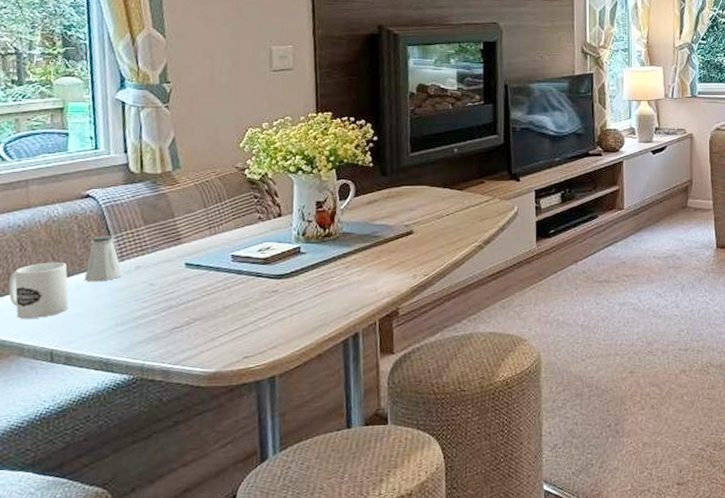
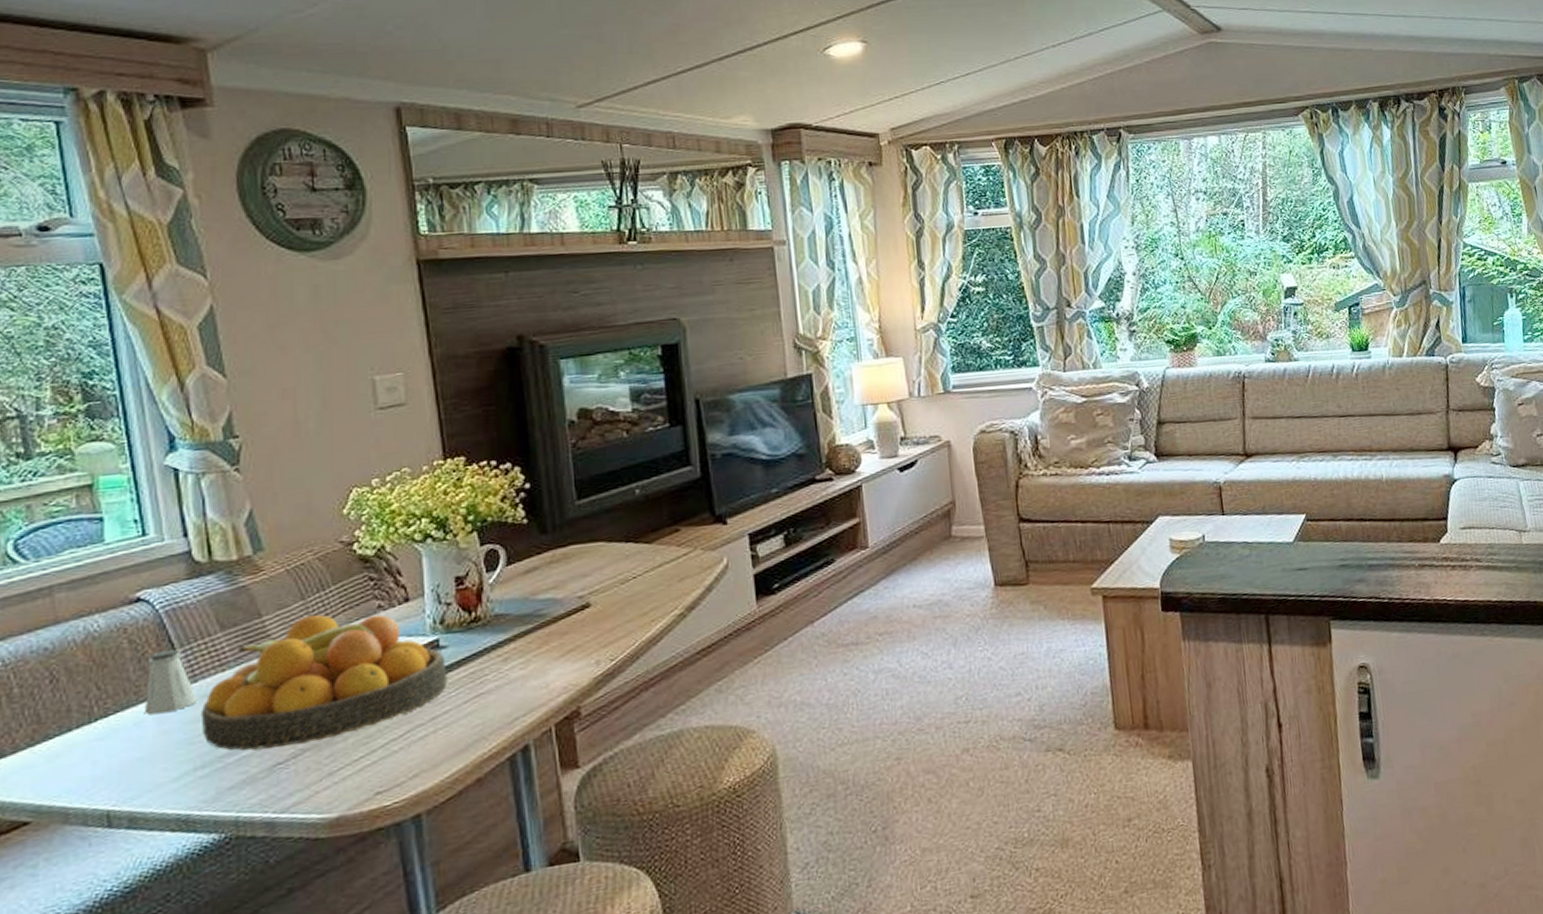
mug: present [8,261,69,319] -> none [39,692,126,774]
fruit bowl: none [124,220,304,317] -> present [200,614,448,751]

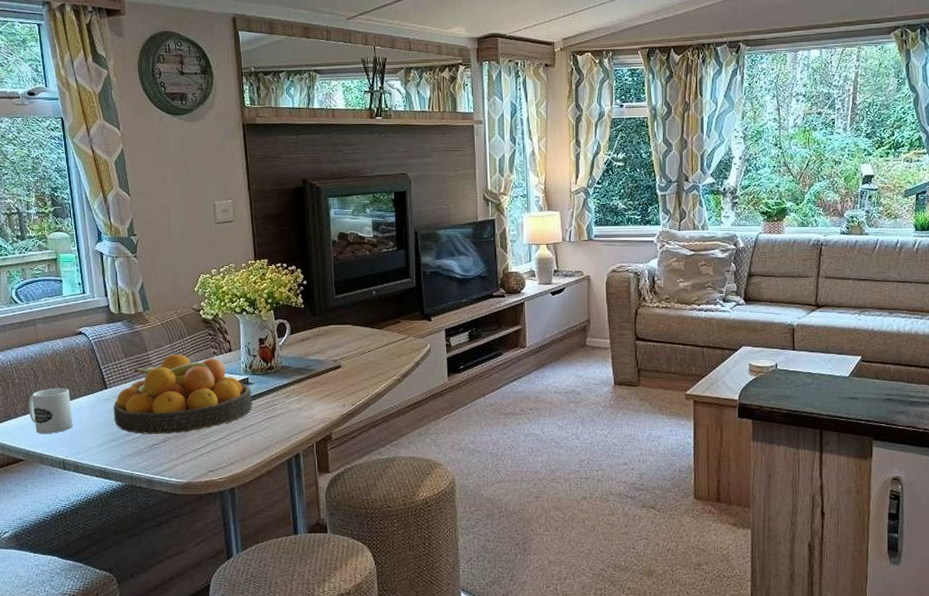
mug: none [39,692,126,774] -> present [28,387,73,434]
saltshaker: present [144,649,198,716] -> none [83,365,112,405]

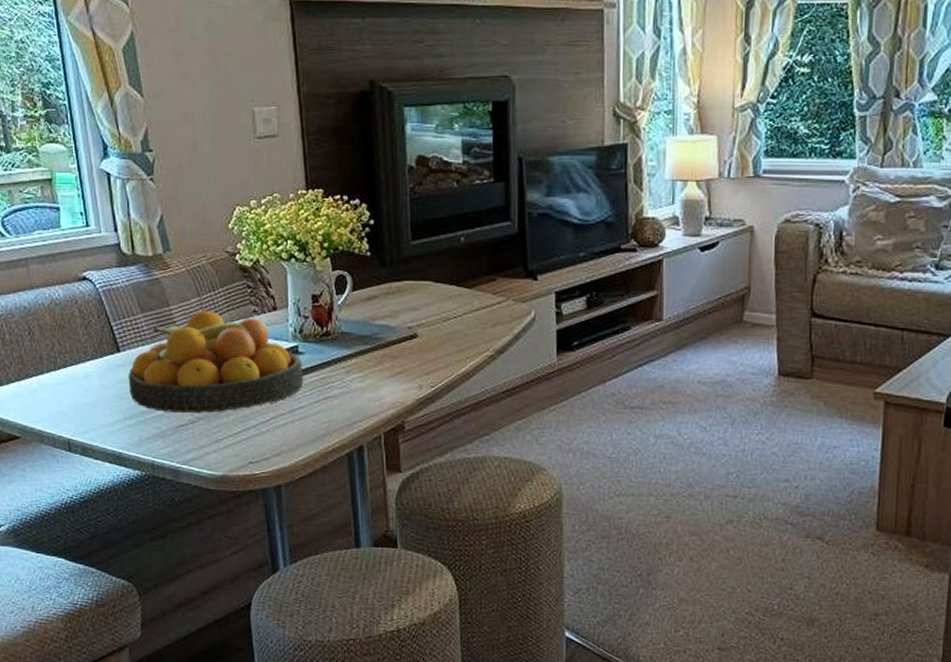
mug: present [28,387,73,434] -> none [23,347,79,406]

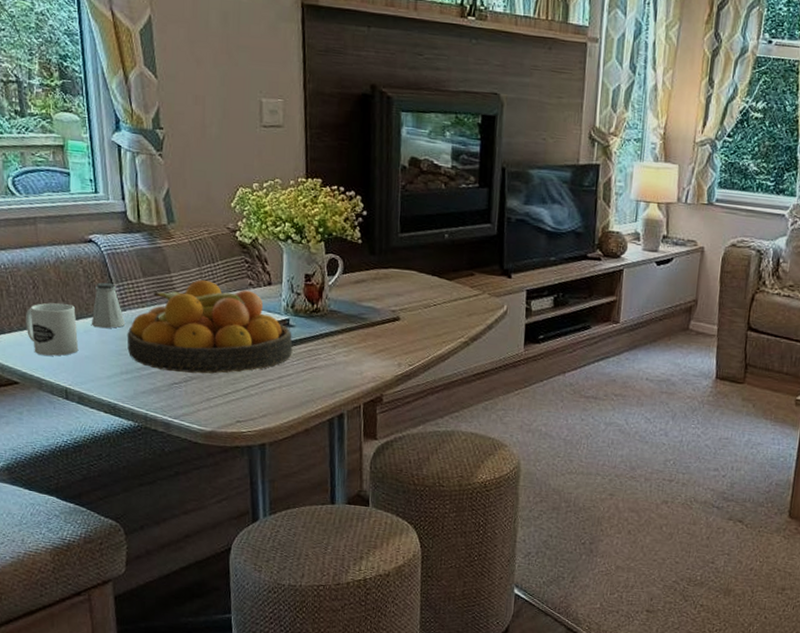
mug: none [23,347,79,406] -> present [26,302,79,356]
saltshaker: none [90,321,126,372] -> present [91,282,126,329]

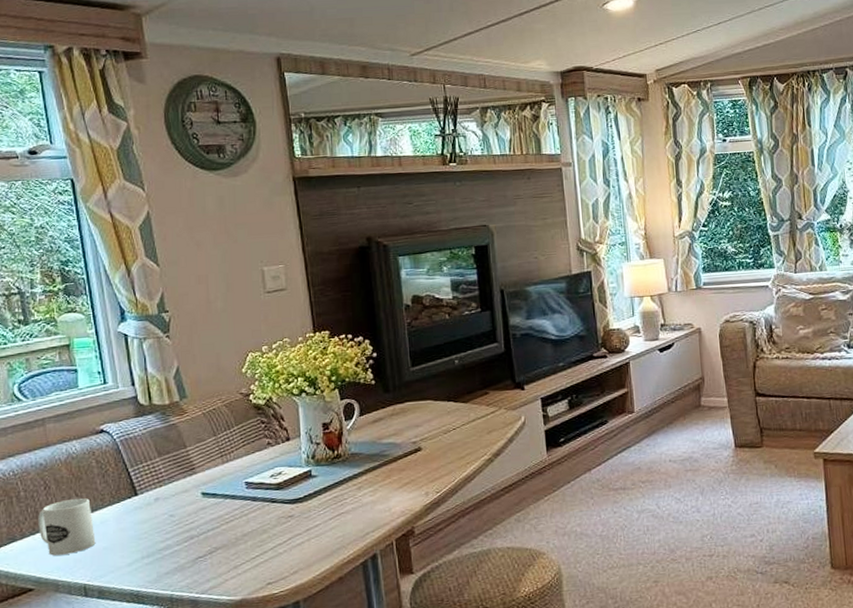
saltshaker: present [91,282,126,329] -> none [107,468,144,517]
fruit bowl: present [127,280,293,374] -> none [145,448,318,547]

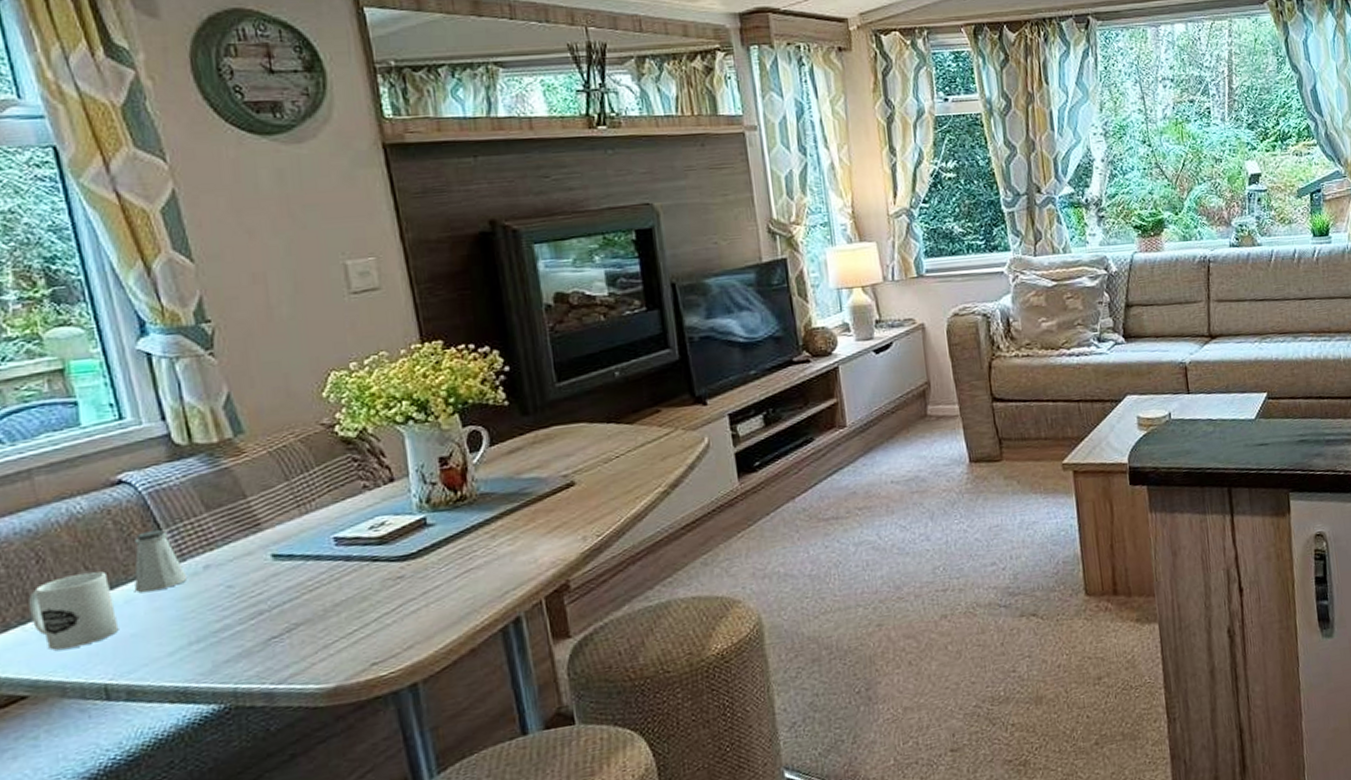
saltshaker: none [107,468,144,517] -> present [133,529,188,593]

